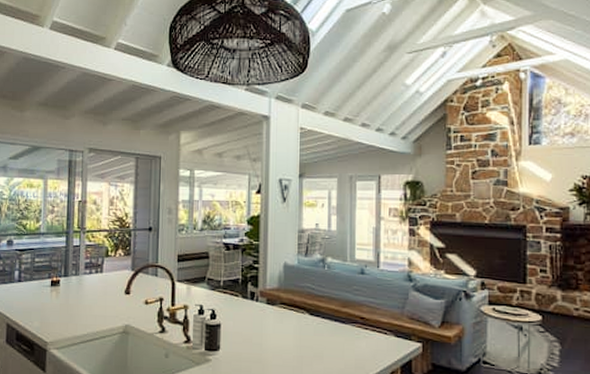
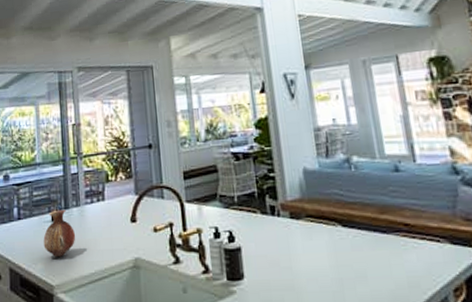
vase: none [41,276,73,318] -> present [43,209,76,257]

